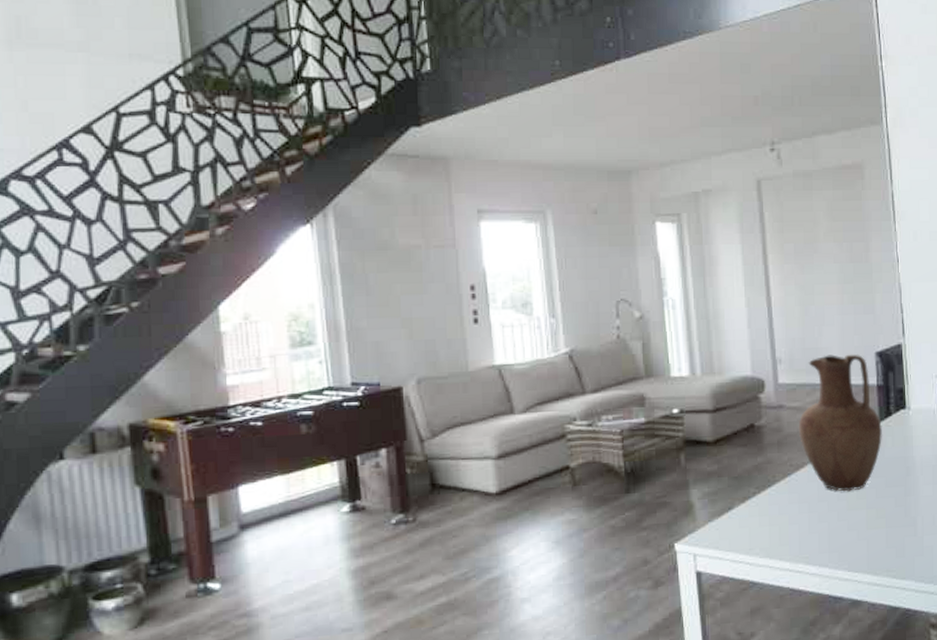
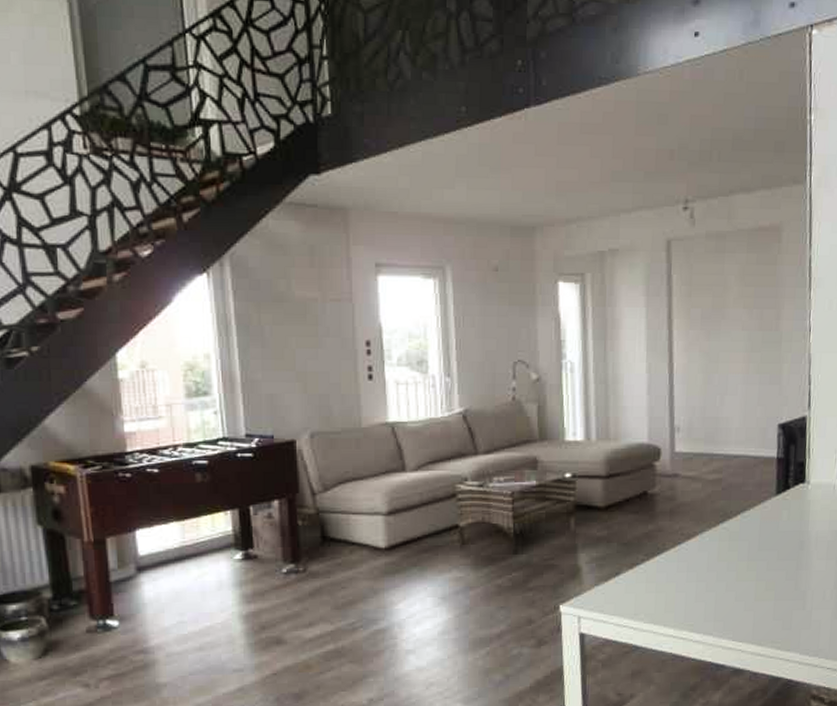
vase: present [798,354,882,492] -> none [692,425,779,563]

